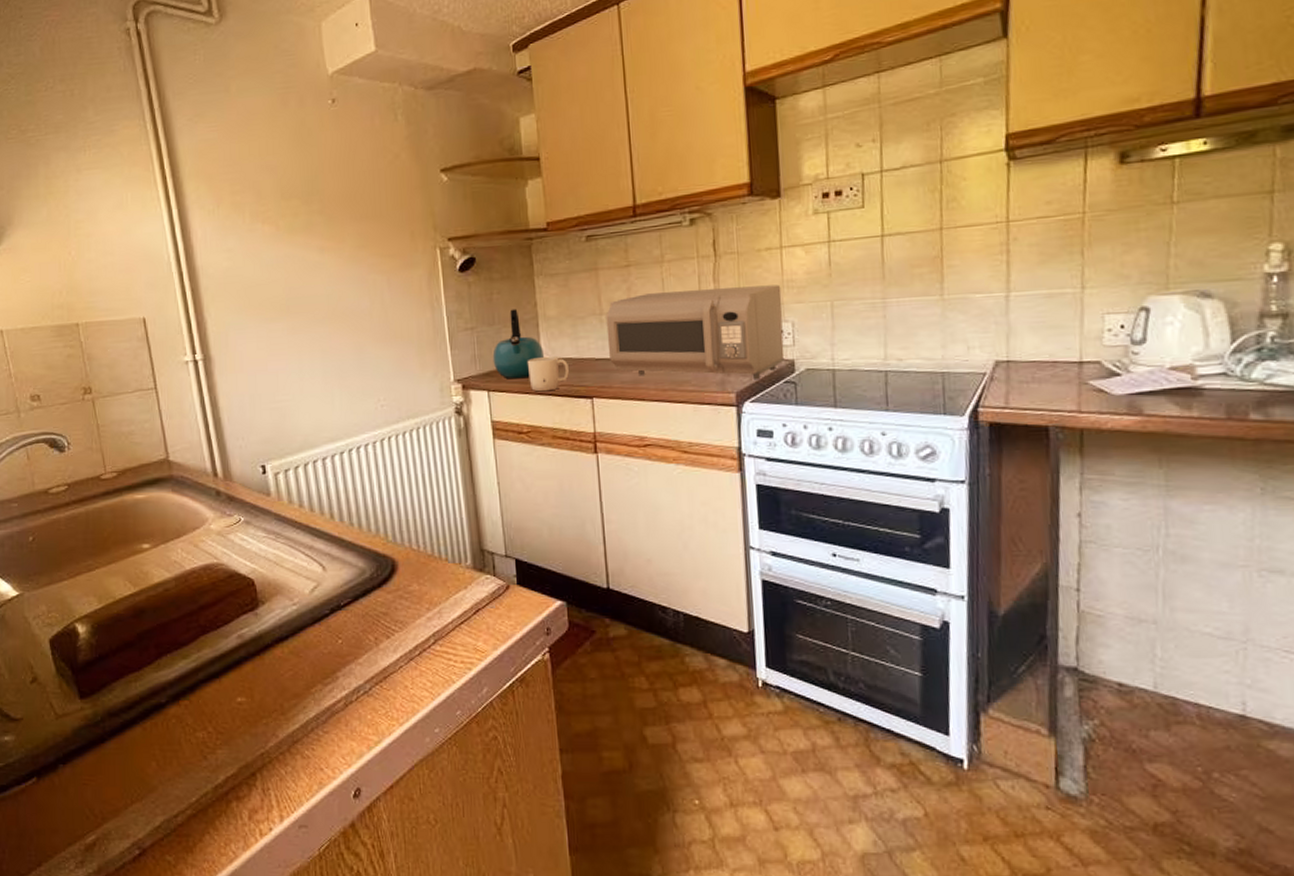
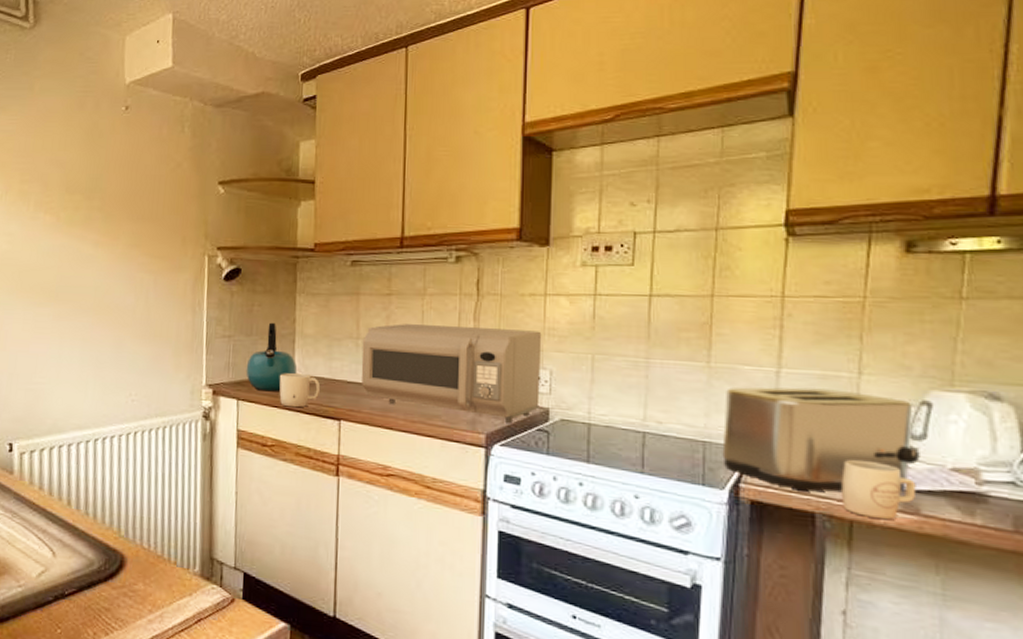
toaster: none [959,306,1141,408] -> present [722,387,920,492]
mug: none [1071,371,1139,425] -> present [841,460,916,520]

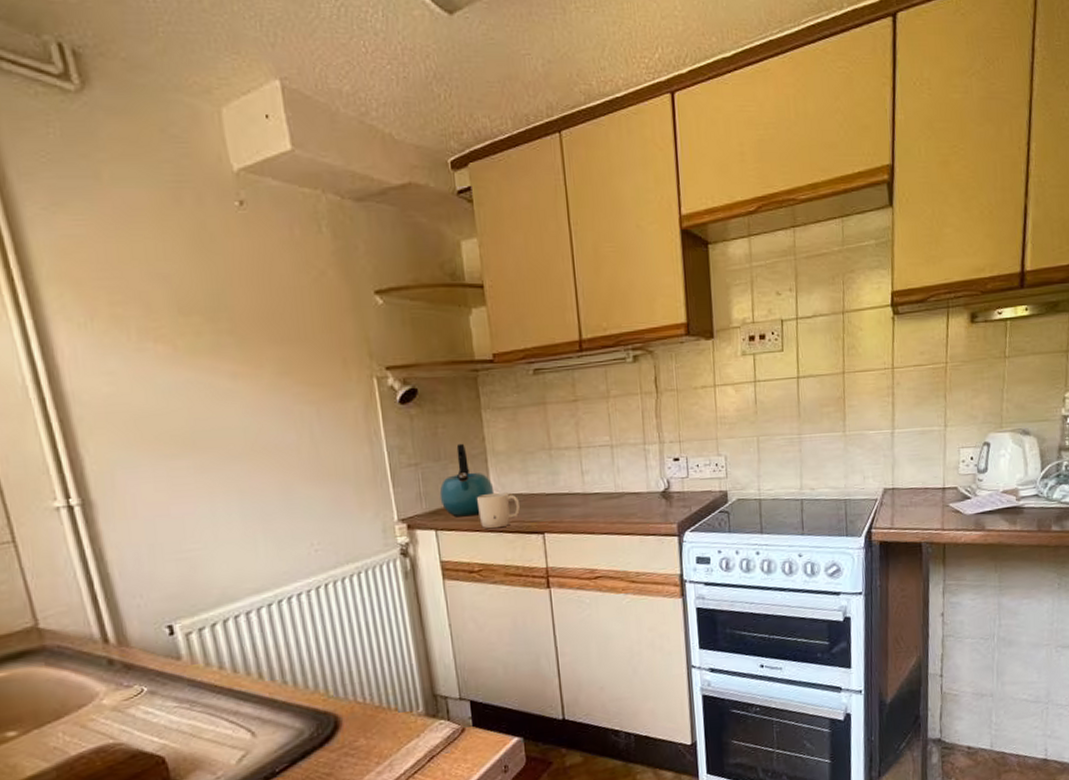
microwave: present [361,324,542,424] -> none [555,421,719,511]
toaster: present [722,387,920,492] -> none [857,441,984,527]
mug: present [841,460,916,520] -> none [937,495,982,539]

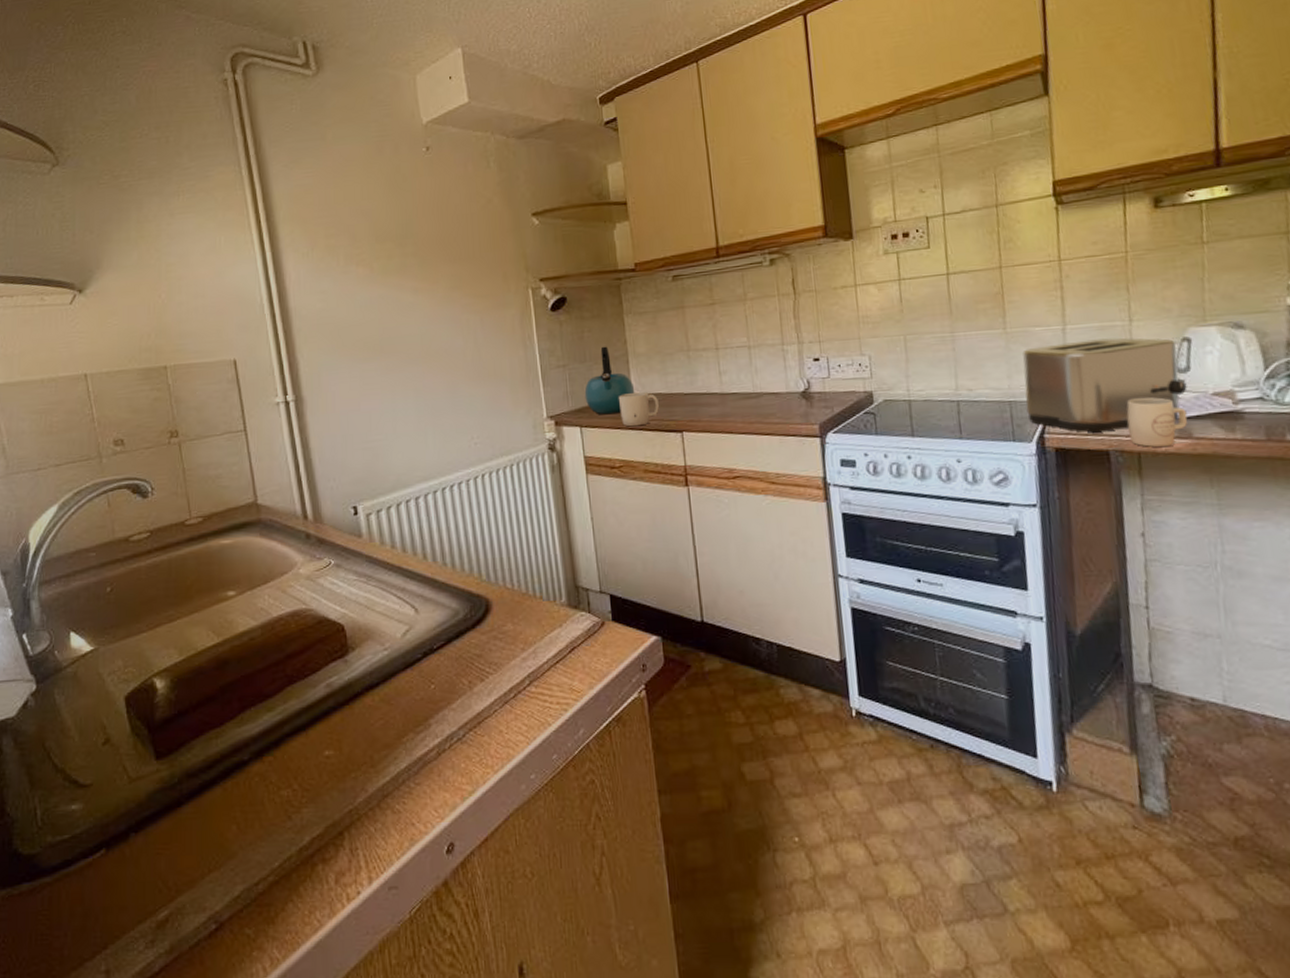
toaster: none [857,441,984,527] -> present [1022,337,1187,433]
mug: none [937,495,982,539] -> present [1126,397,1188,448]

